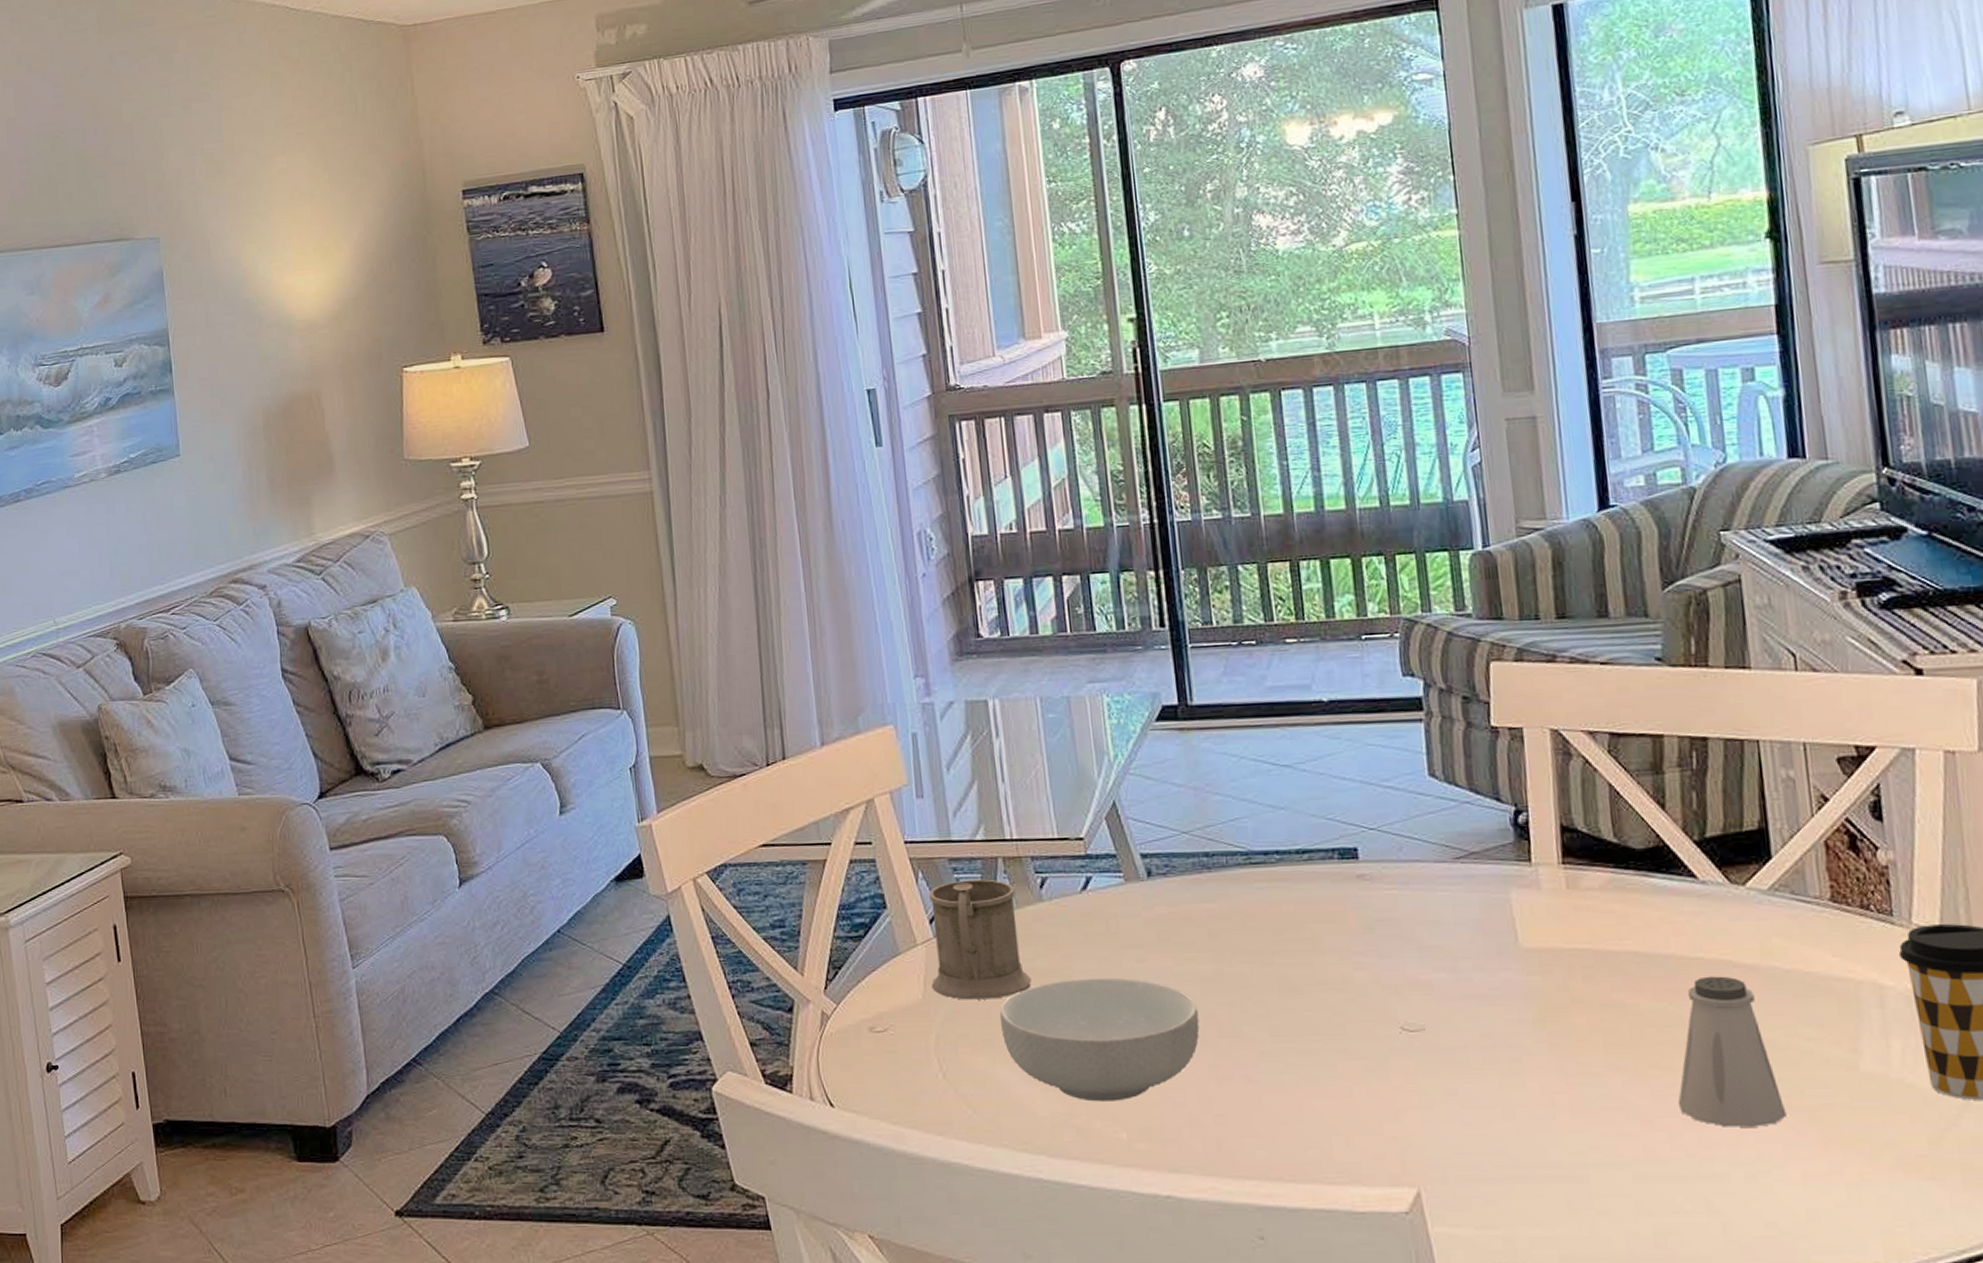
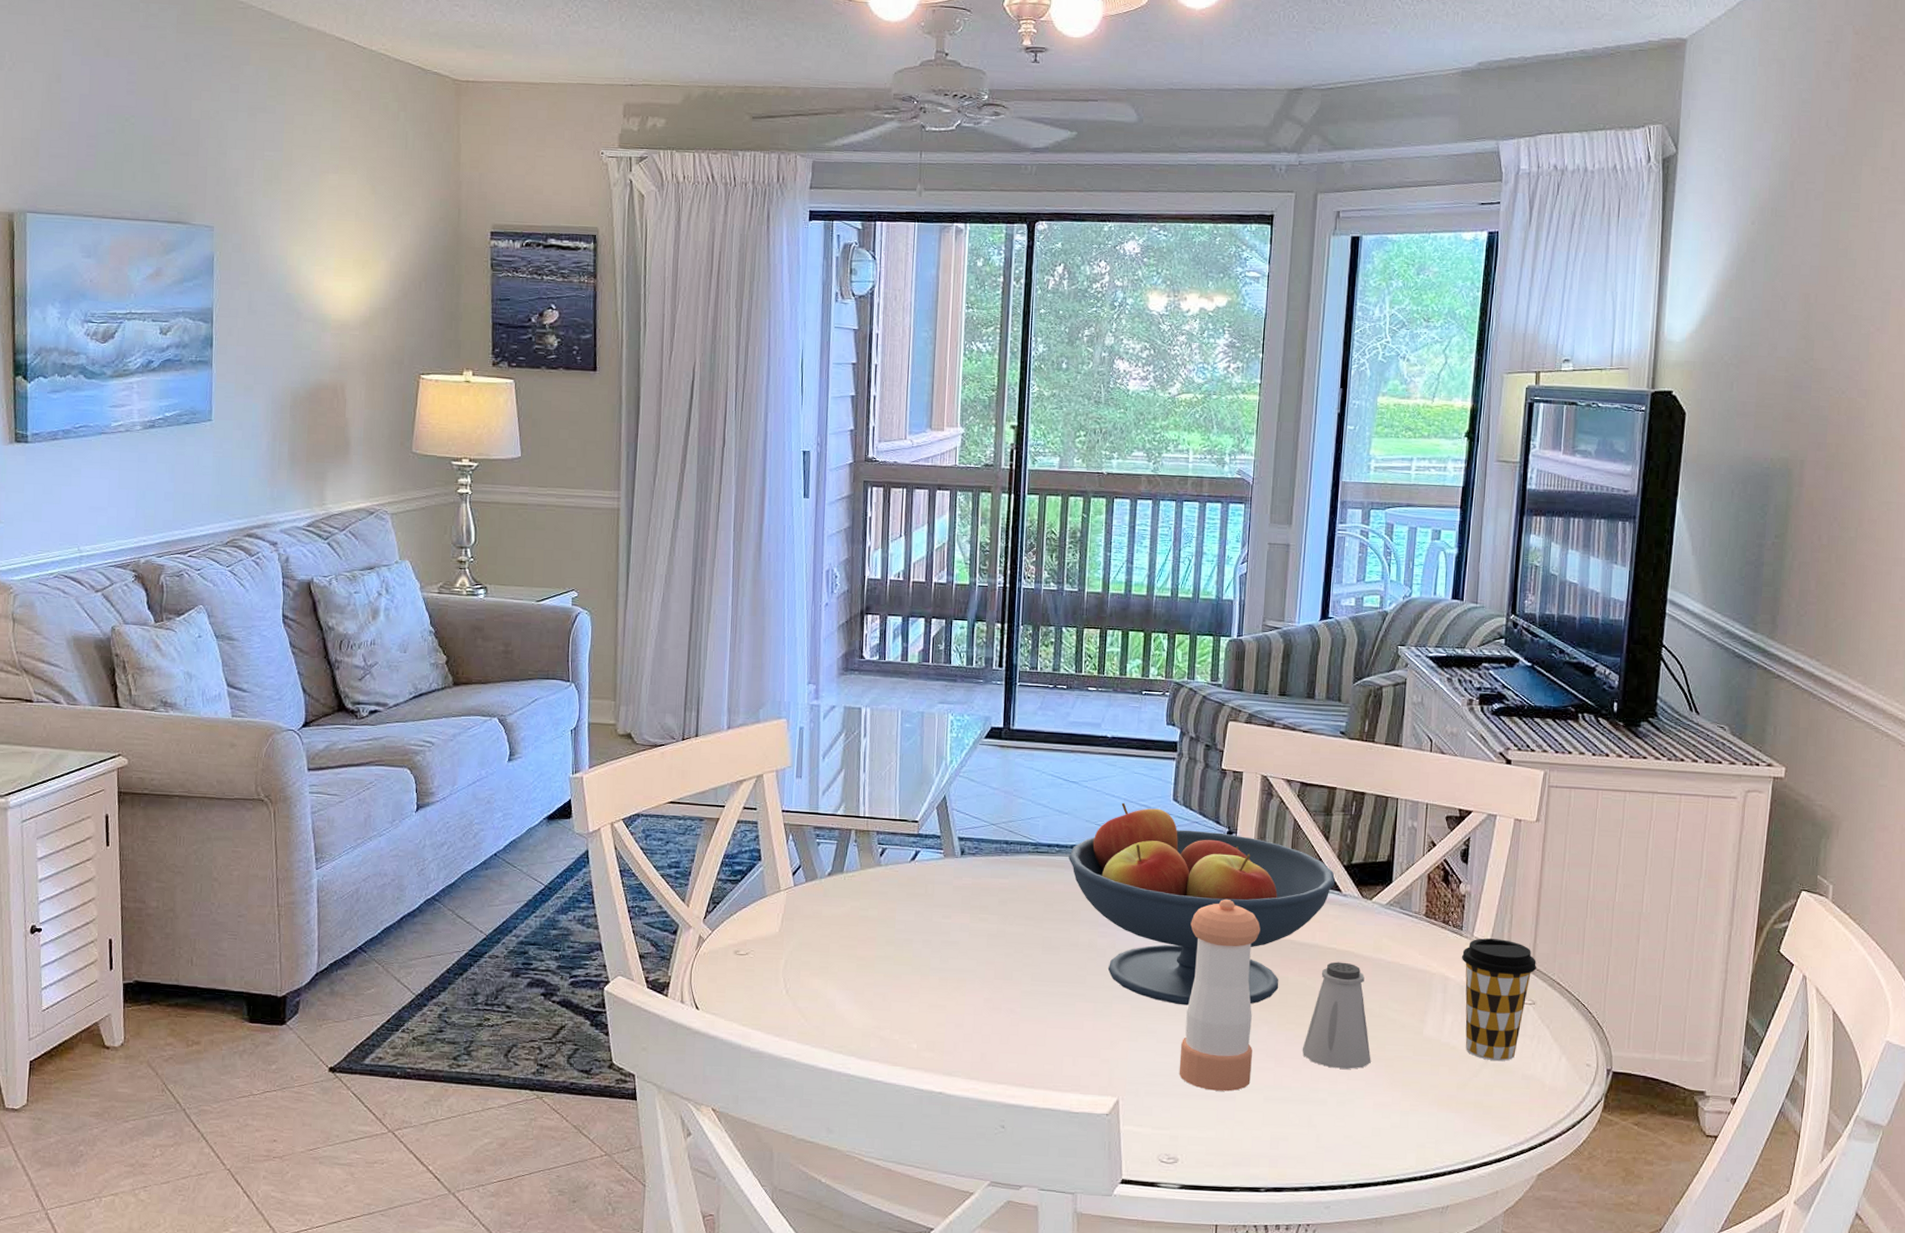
mug: present [929,879,1031,1000] -> none [787,844,863,937]
cereal bowl: present [999,977,1200,1102] -> none [835,927,983,1020]
fruit bowl: none [1295,785,1686,1054] -> present [1069,802,1336,1006]
pepper shaker: none [1482,902,1609,1170] -> present [1179,898,1261,1092]

